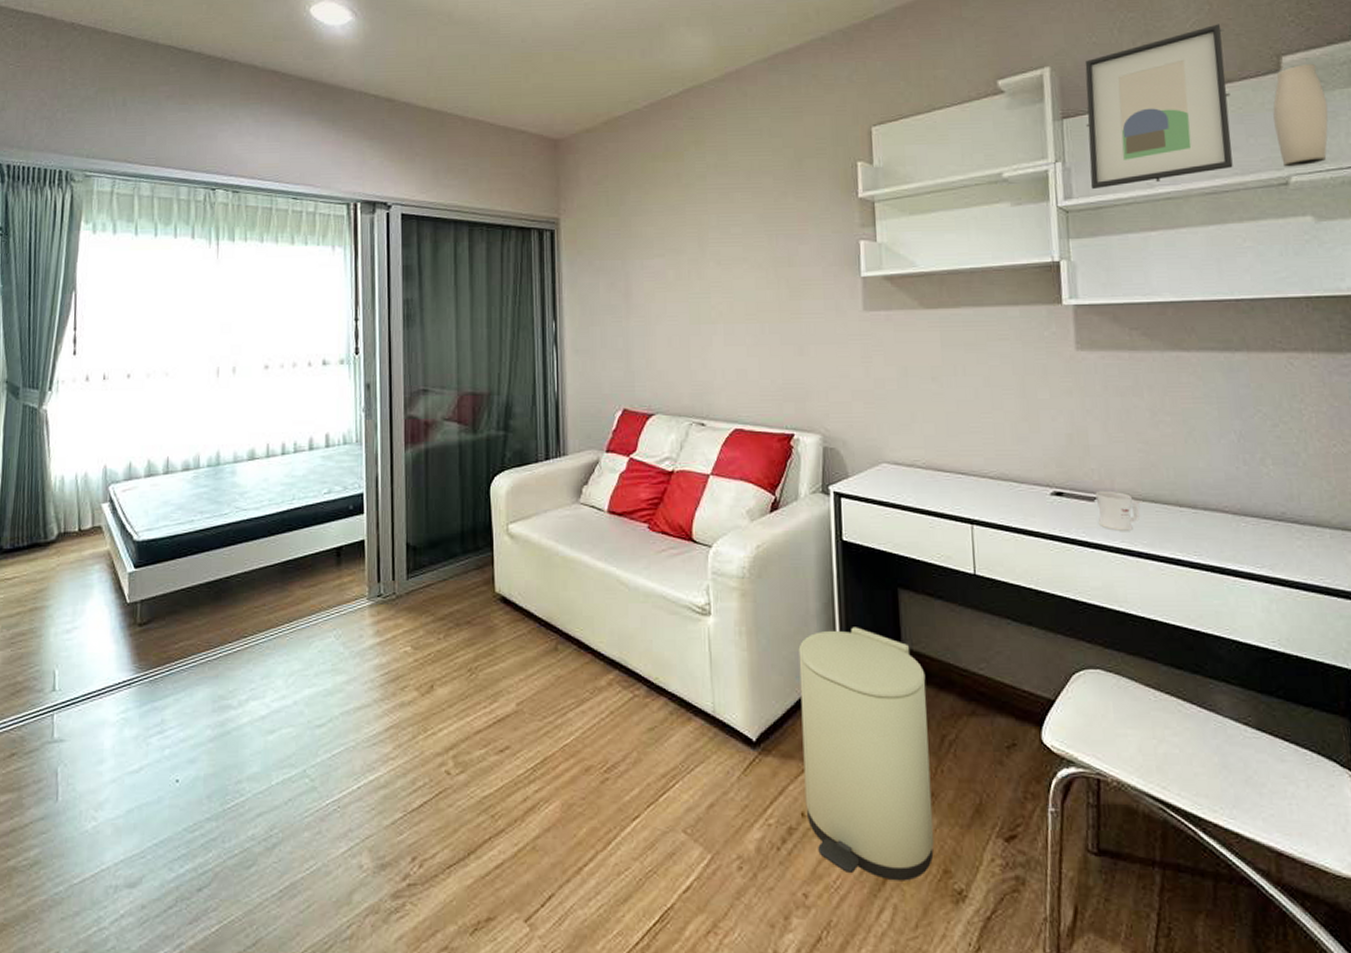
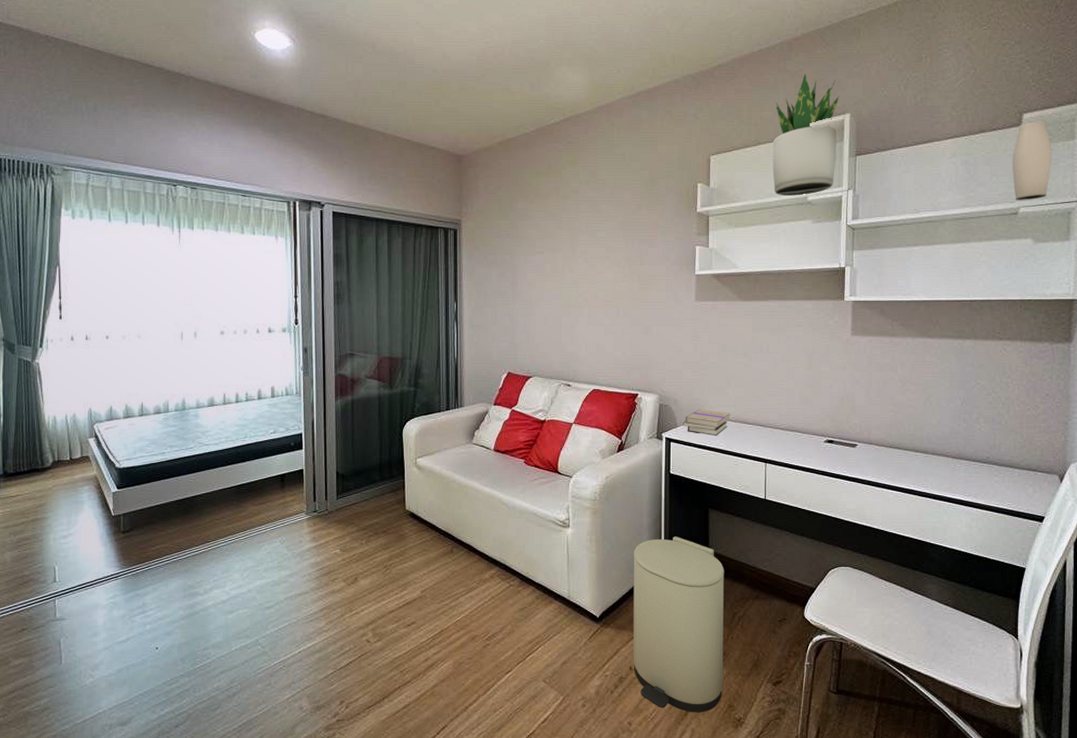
books: none [856,453,920,488] -> present [683,409,730,436]
planter: none [951,21,1037,173] -> present [772,74,839,196]
picture frame: present [1085,24,1233,190] -> none [873,85,983,213]
mug: present [1095,490,1141,531] -> none [856,439,887,469]

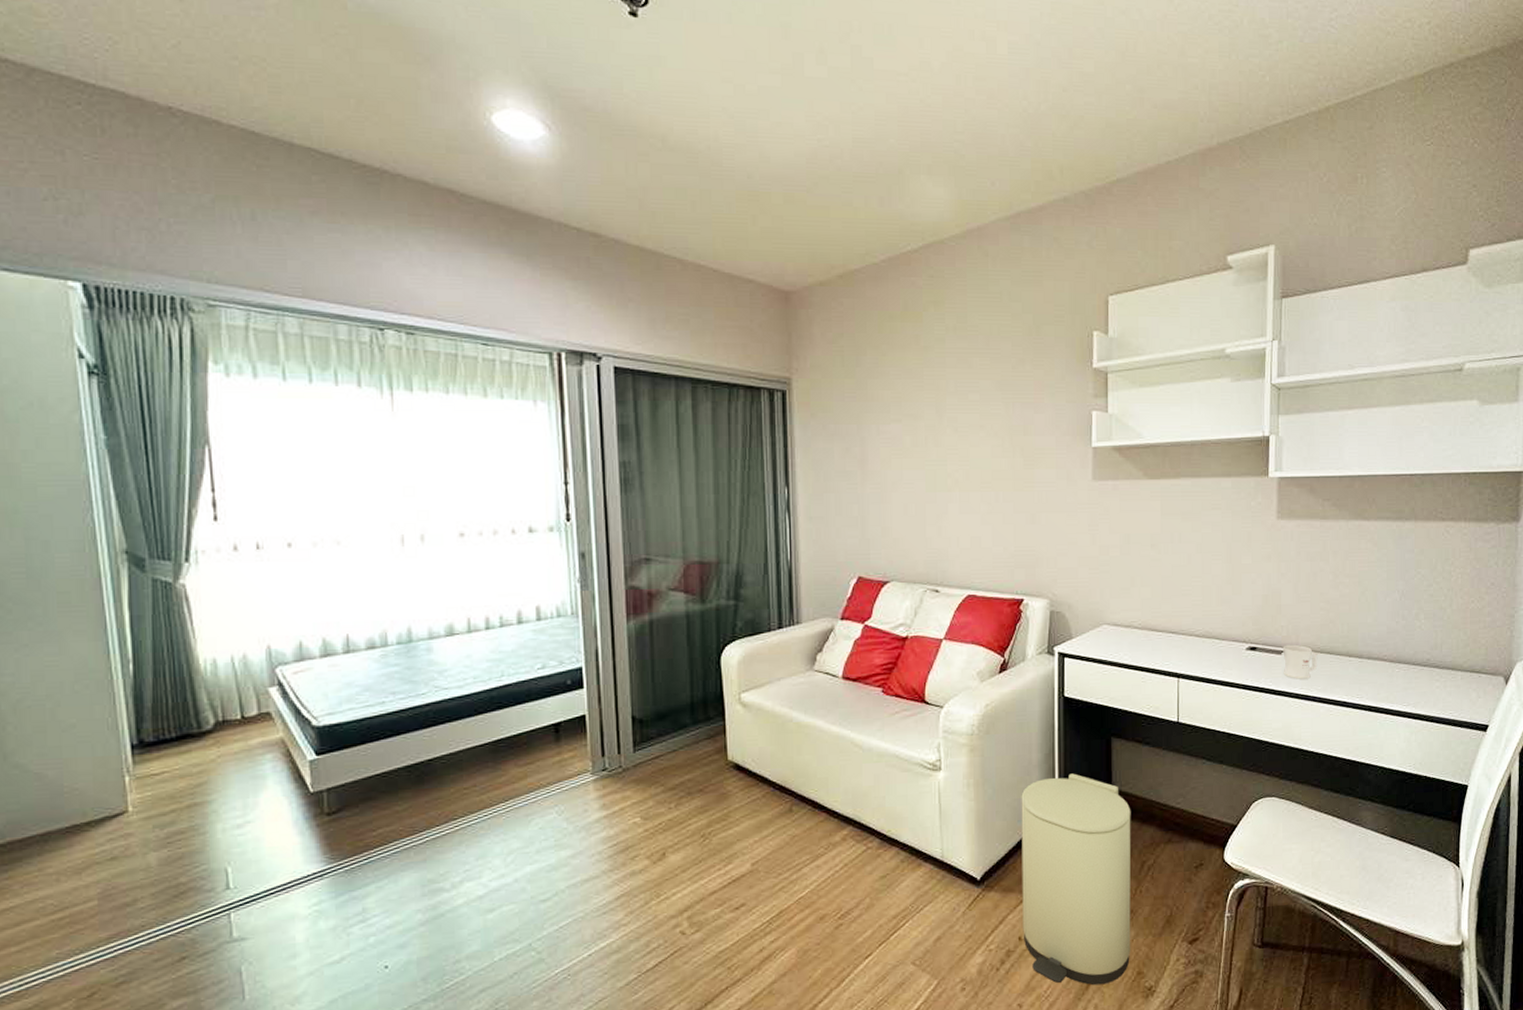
books: present [683,409,730,436] -> none [1079,615,1136,647]
planter: present [772,74,839,196] -> none [1183,194,1262,348]
mug: none [856,439,887,469] -> present [1283,644,1318,679]
vase: present [1012,121,1052,201] -> none [1457,258,1501,354]

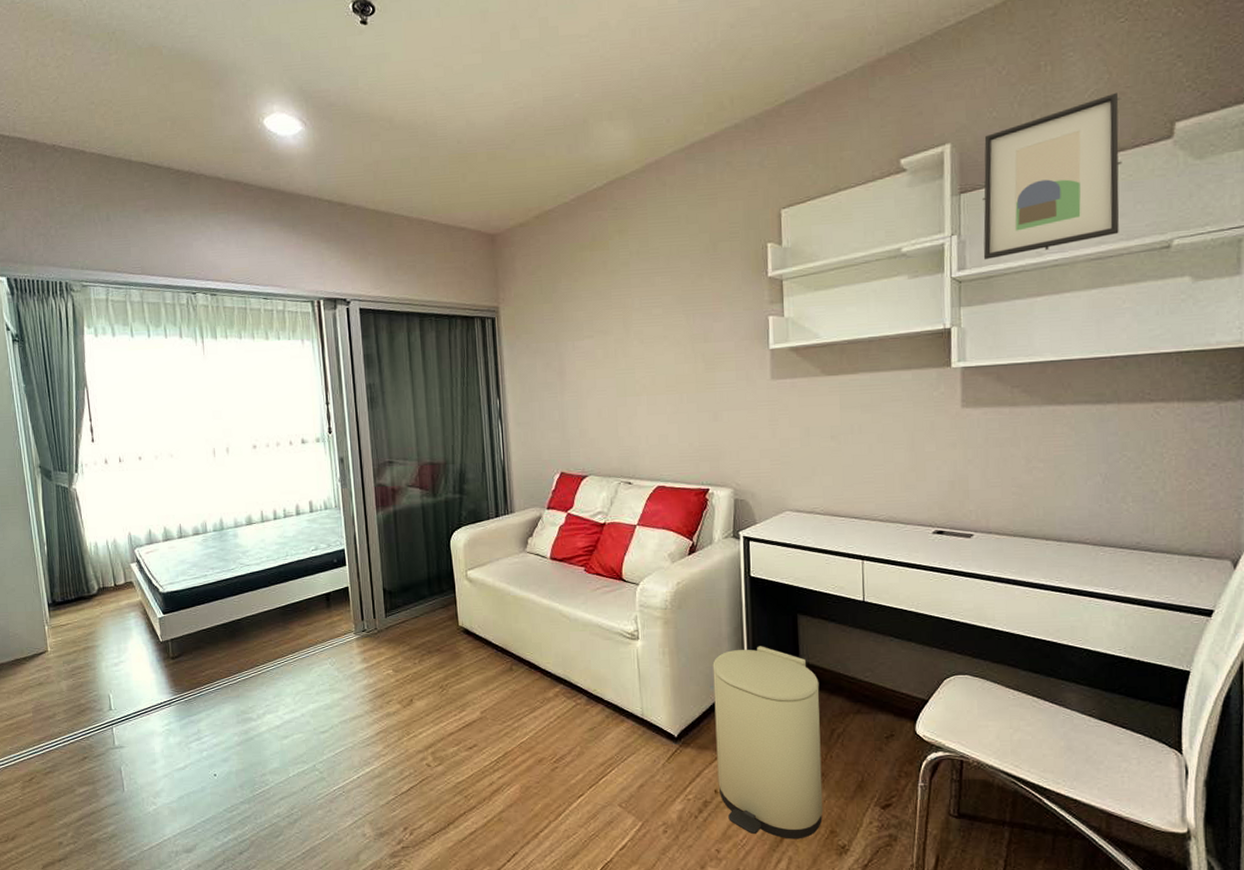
mug: present [1283,644,1318,679] -> none [972,528,1011,562]
picture frame: none [1301,213,1426,369] -> present [982,92,1122,260]

